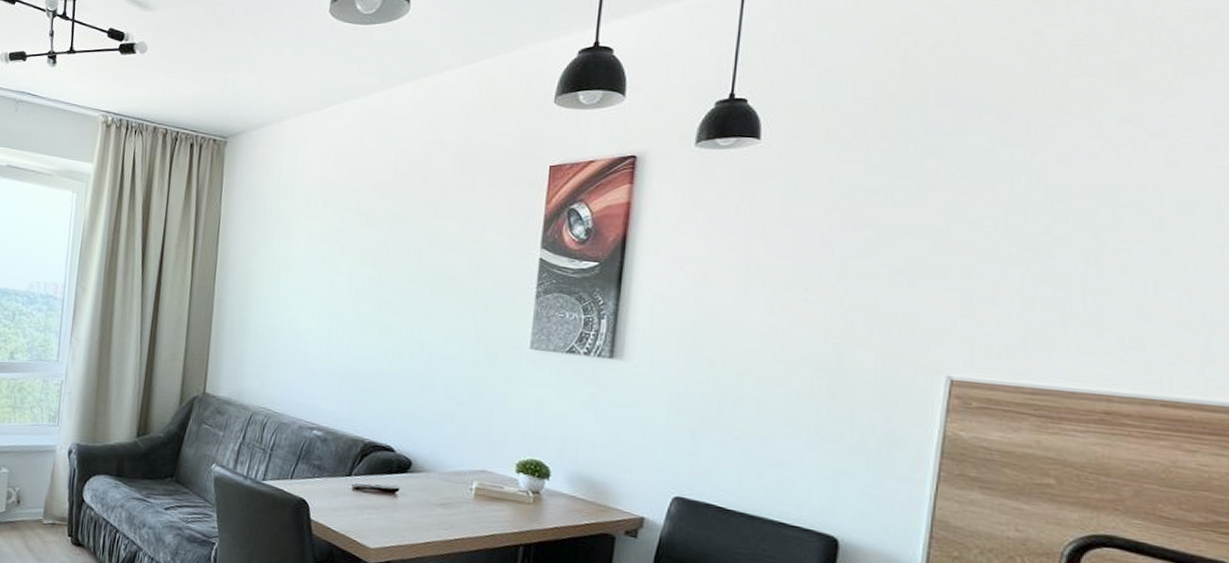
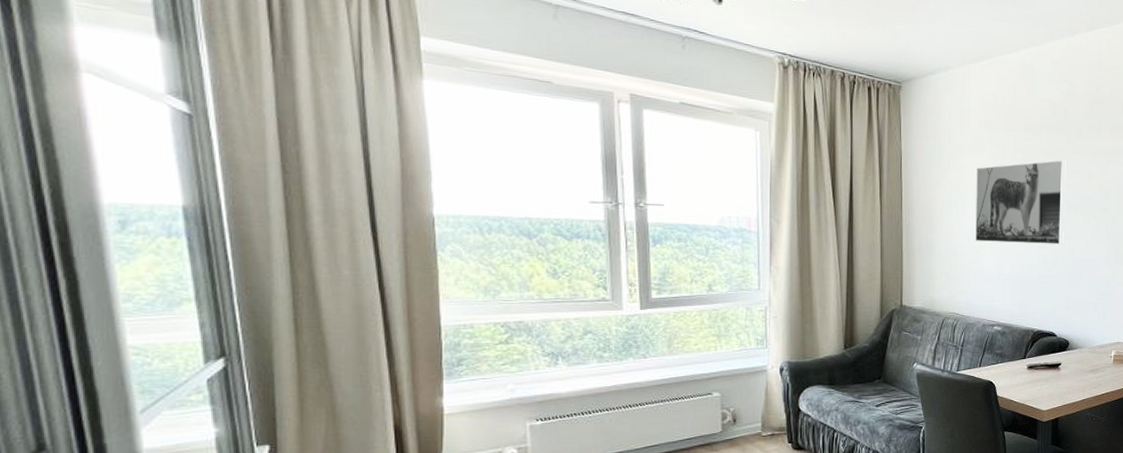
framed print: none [298,226,424,334] -> present [975,160,1066,245]

